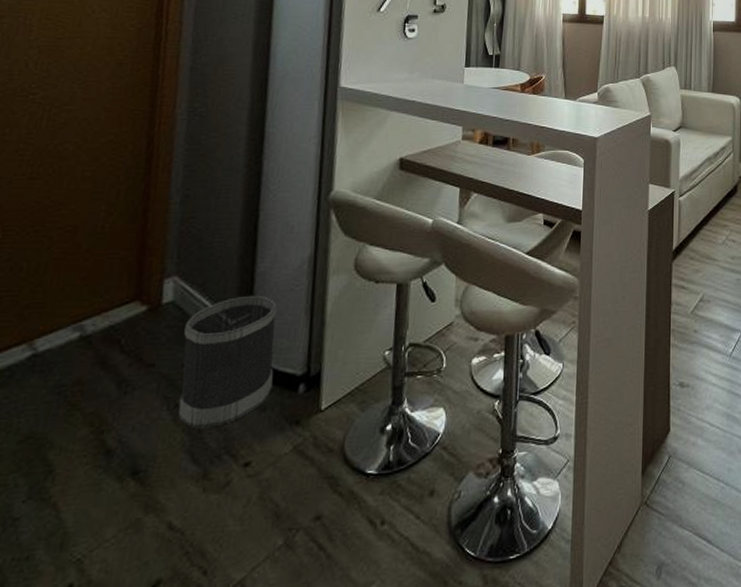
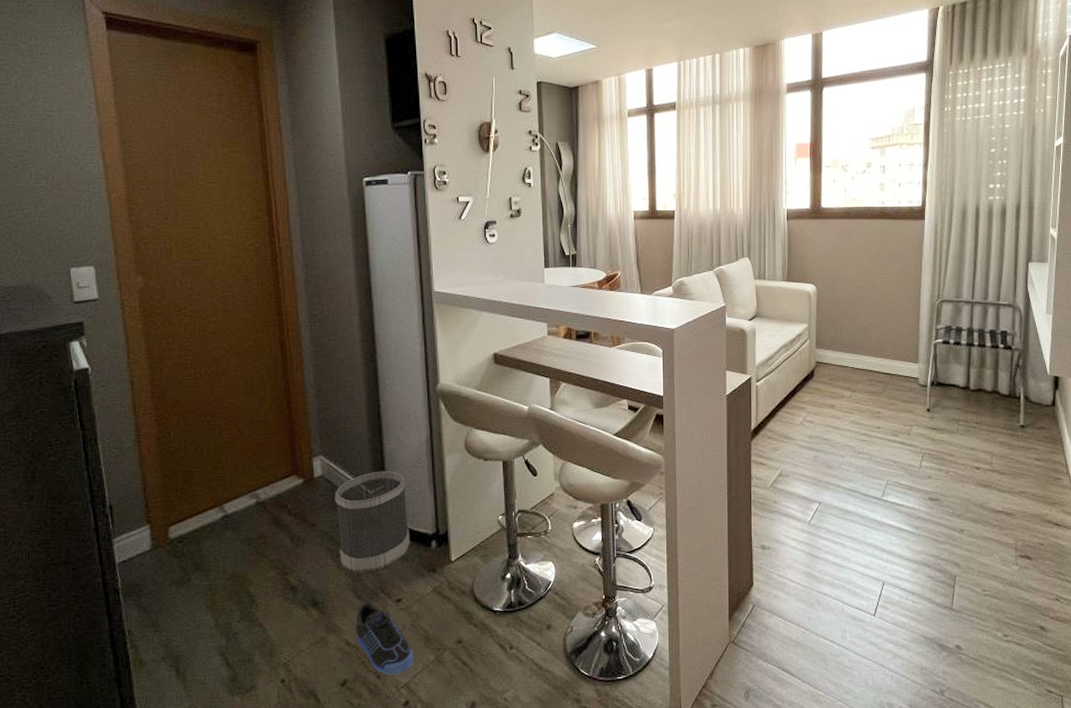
sneaker: none [183,467,257,570] -> present [356,601,414,675]

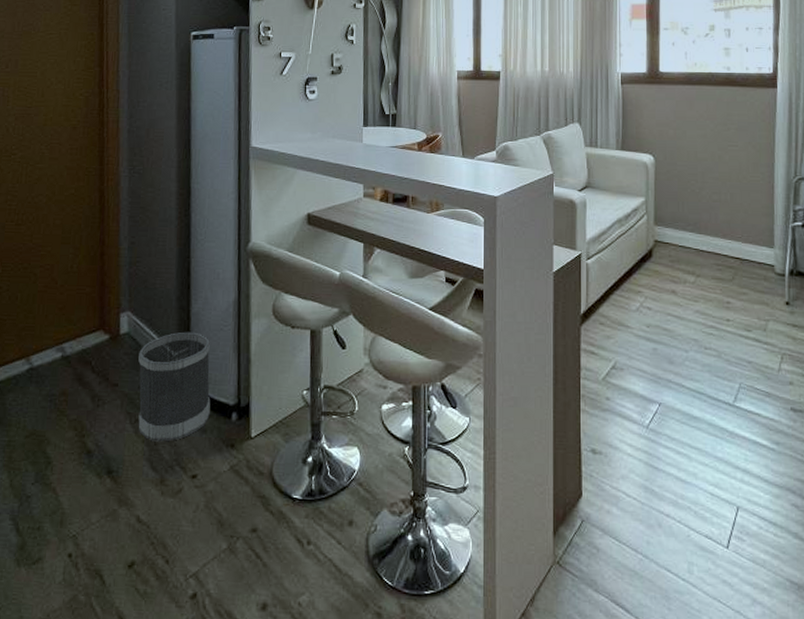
sneaker: present [356,601,414,675] -> none [148,474,206,561]

